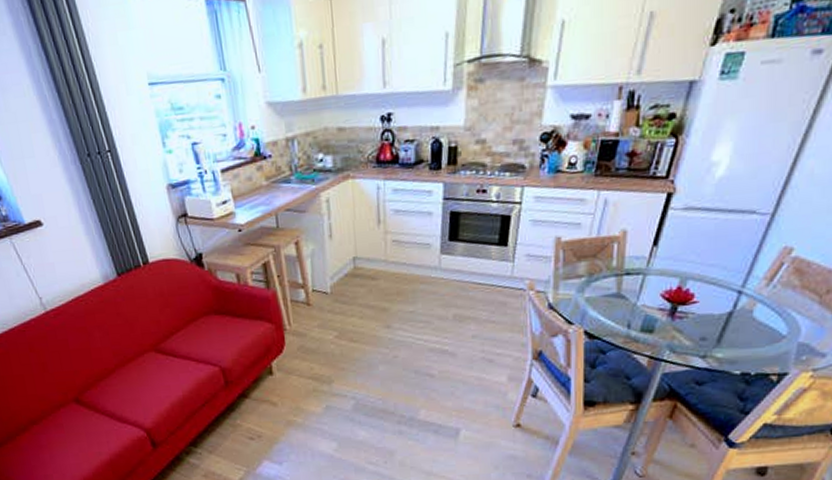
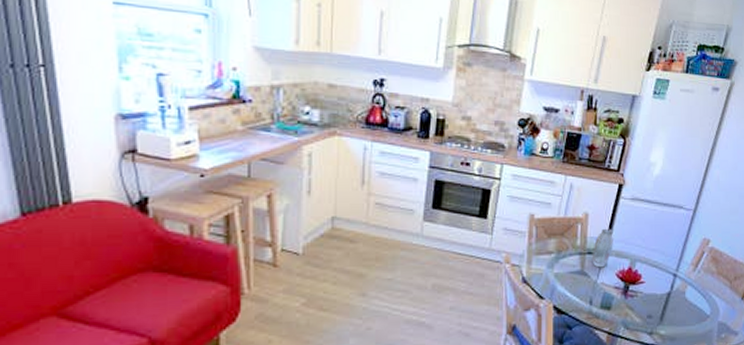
vase: none [632,246,658,289] -> present [593,229,613,268]

